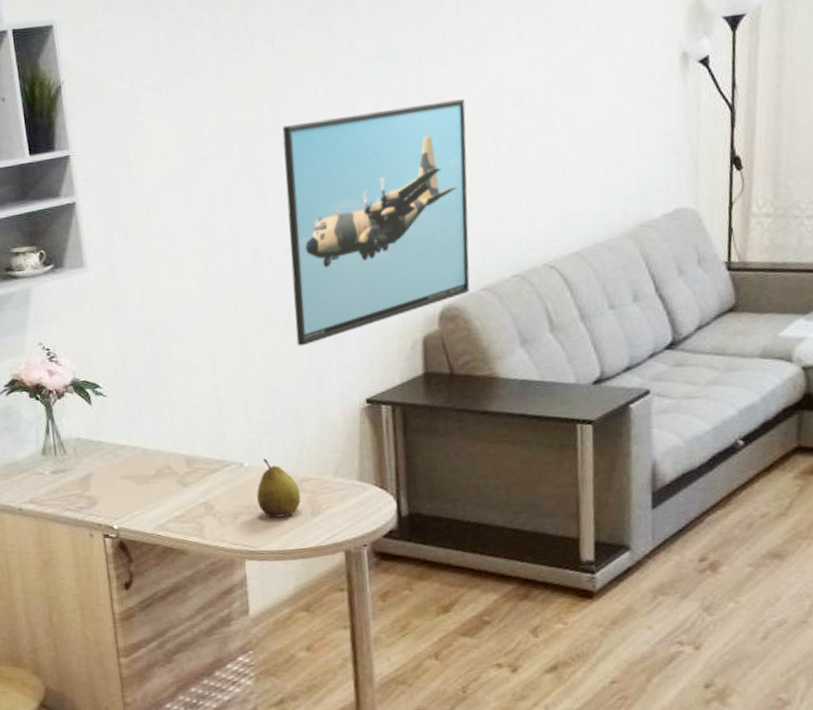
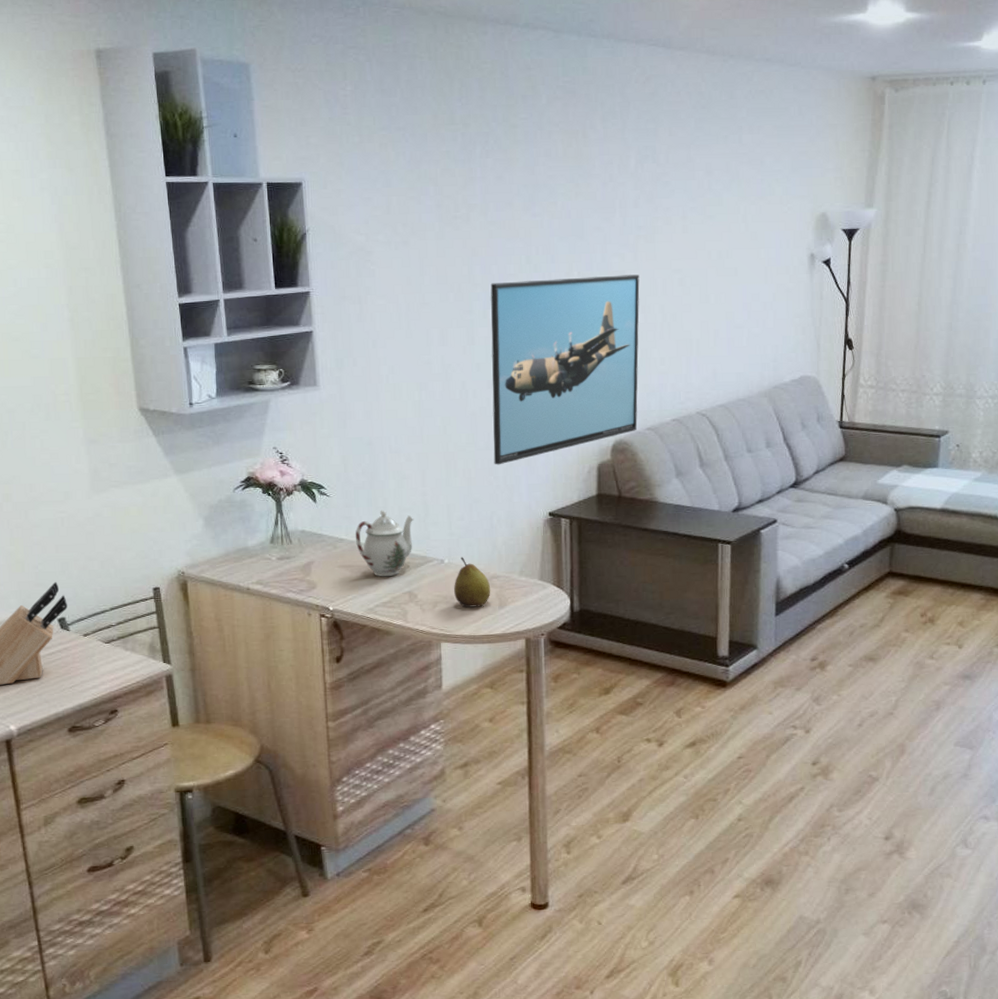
teapot: none [138,408,206,487] -> present [355,510,414,577]

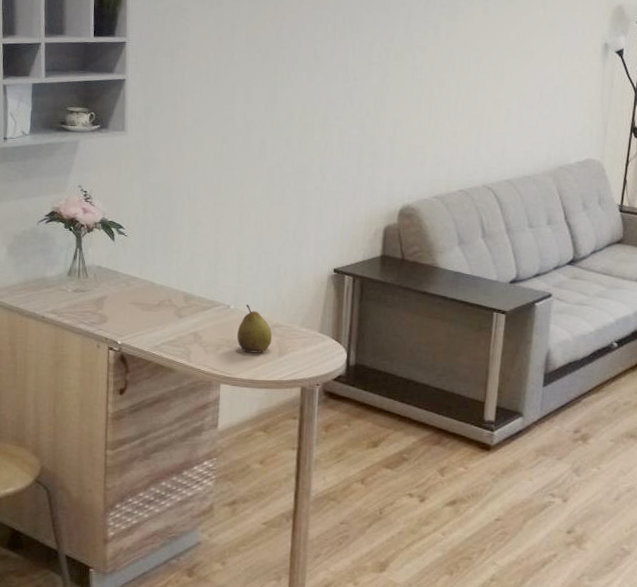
teapot: present [355,510,414,577] -> none [148,253,205,317]
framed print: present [490,274,640,465] -> none [285,47,439,220]

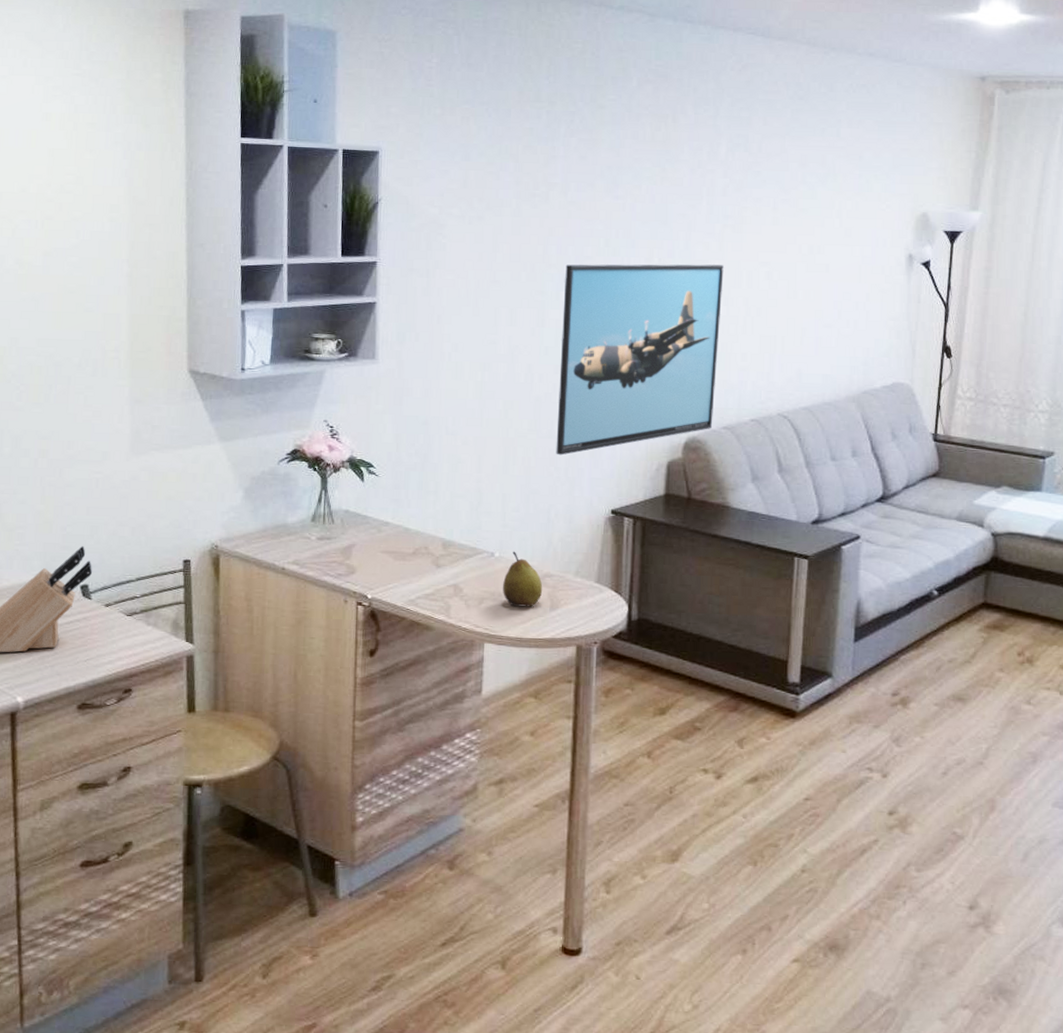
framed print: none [285,47,439,220] -> present [556,264,724,456]

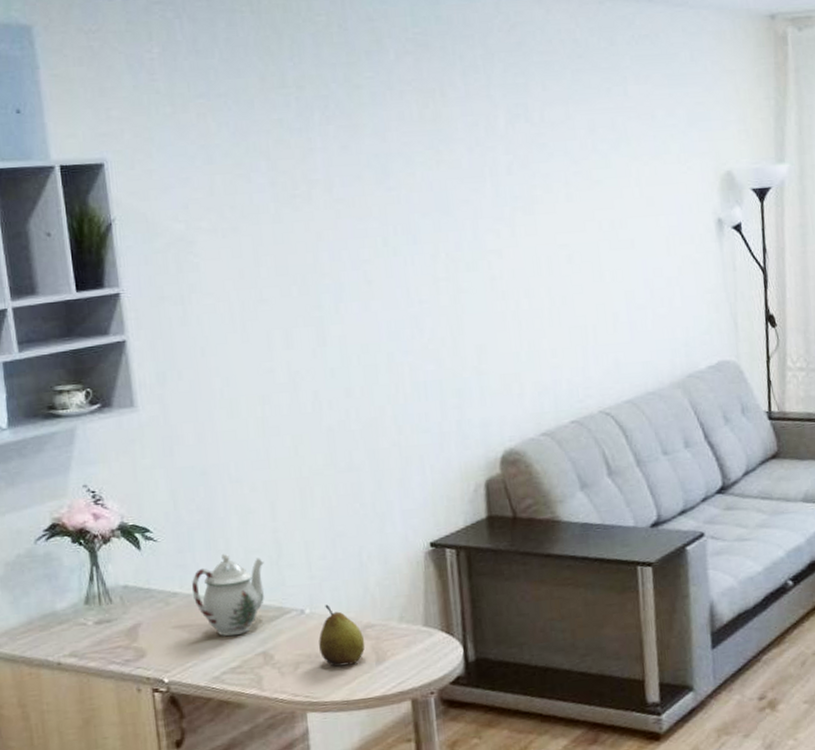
teapot: none [401,494,466,567] -> present [191,553,265,637]
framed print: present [556,264,724,456] -> none [341,253,530,490]

